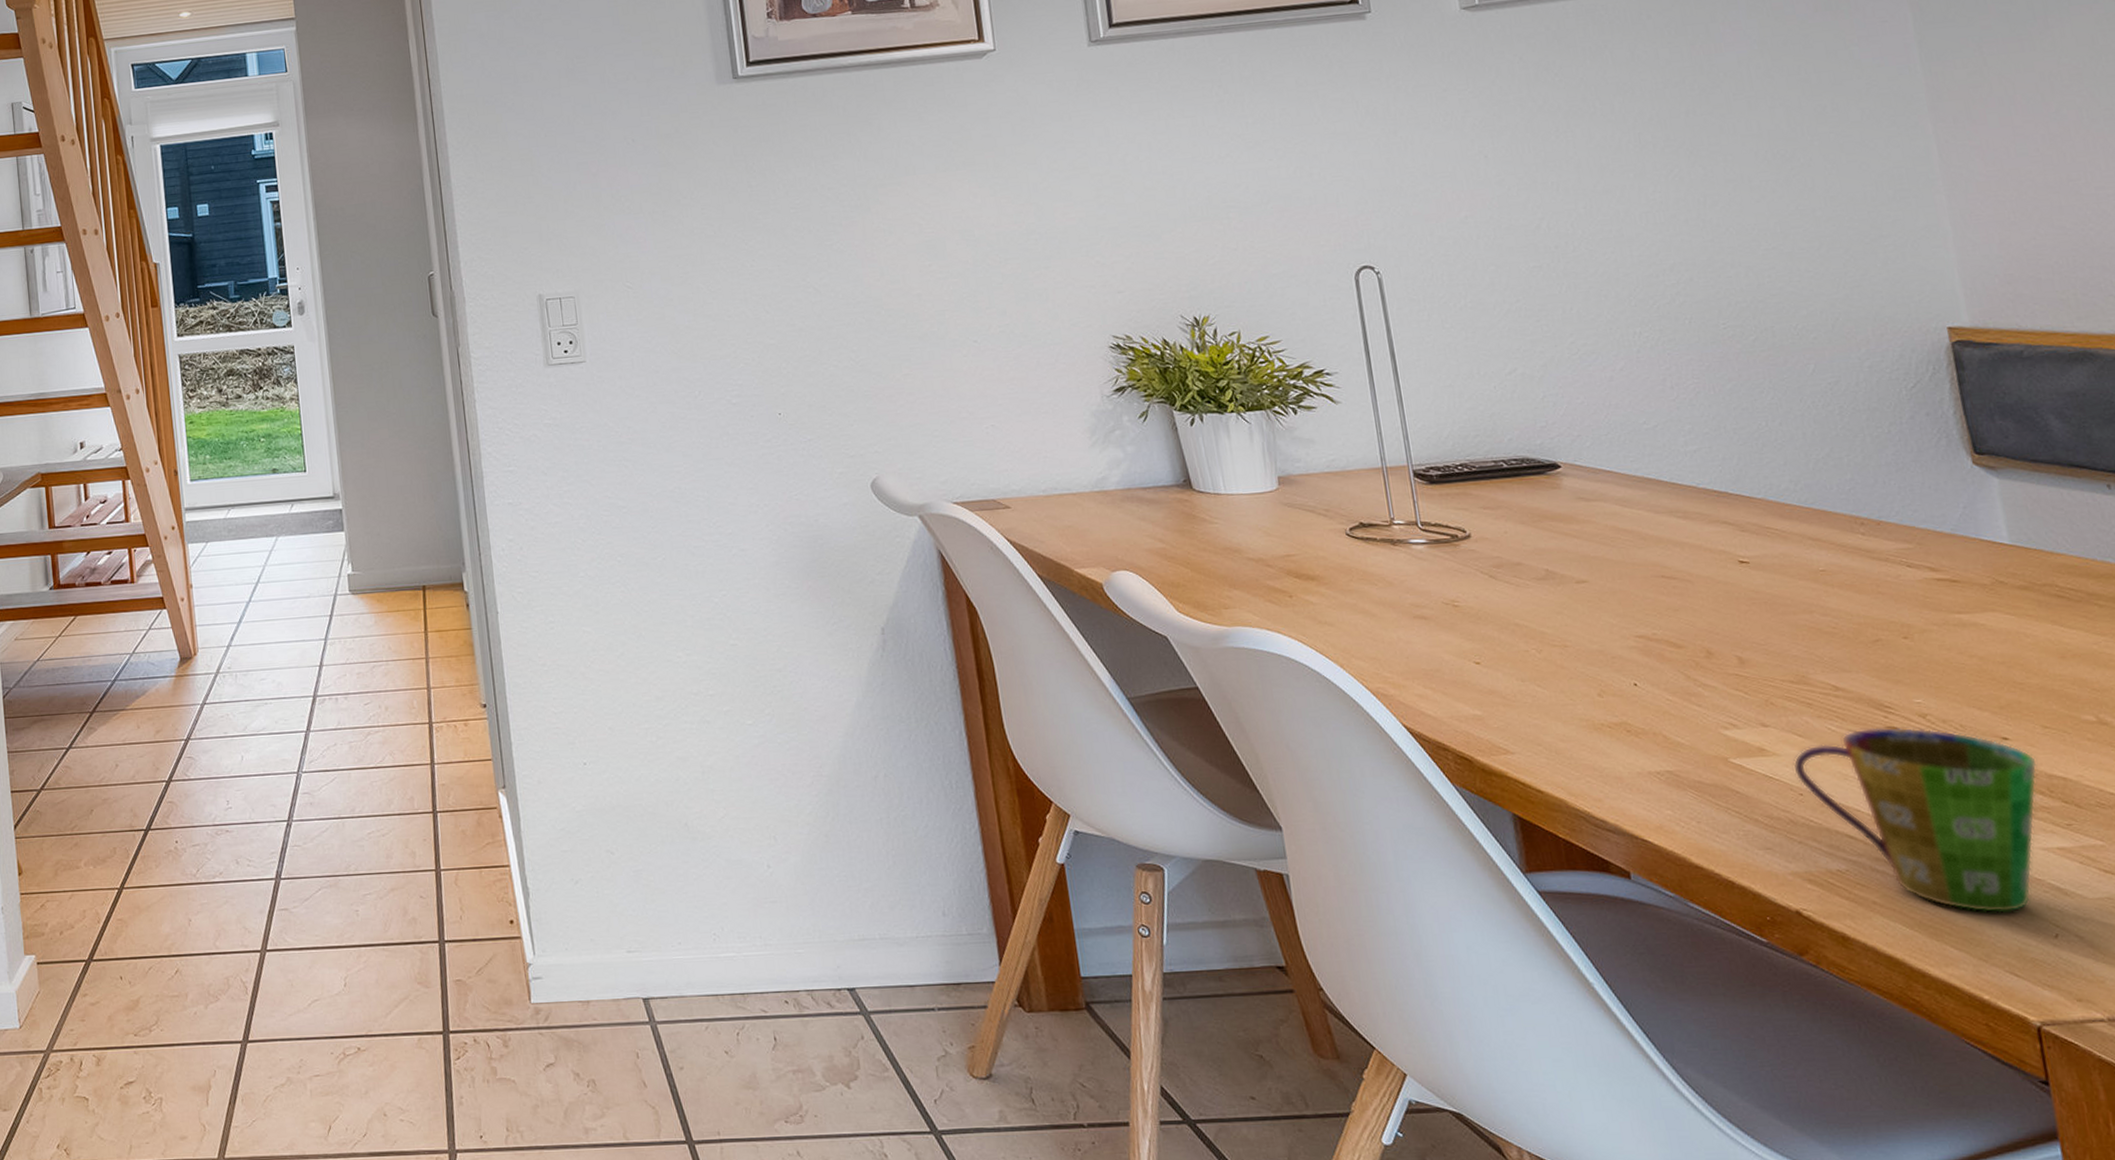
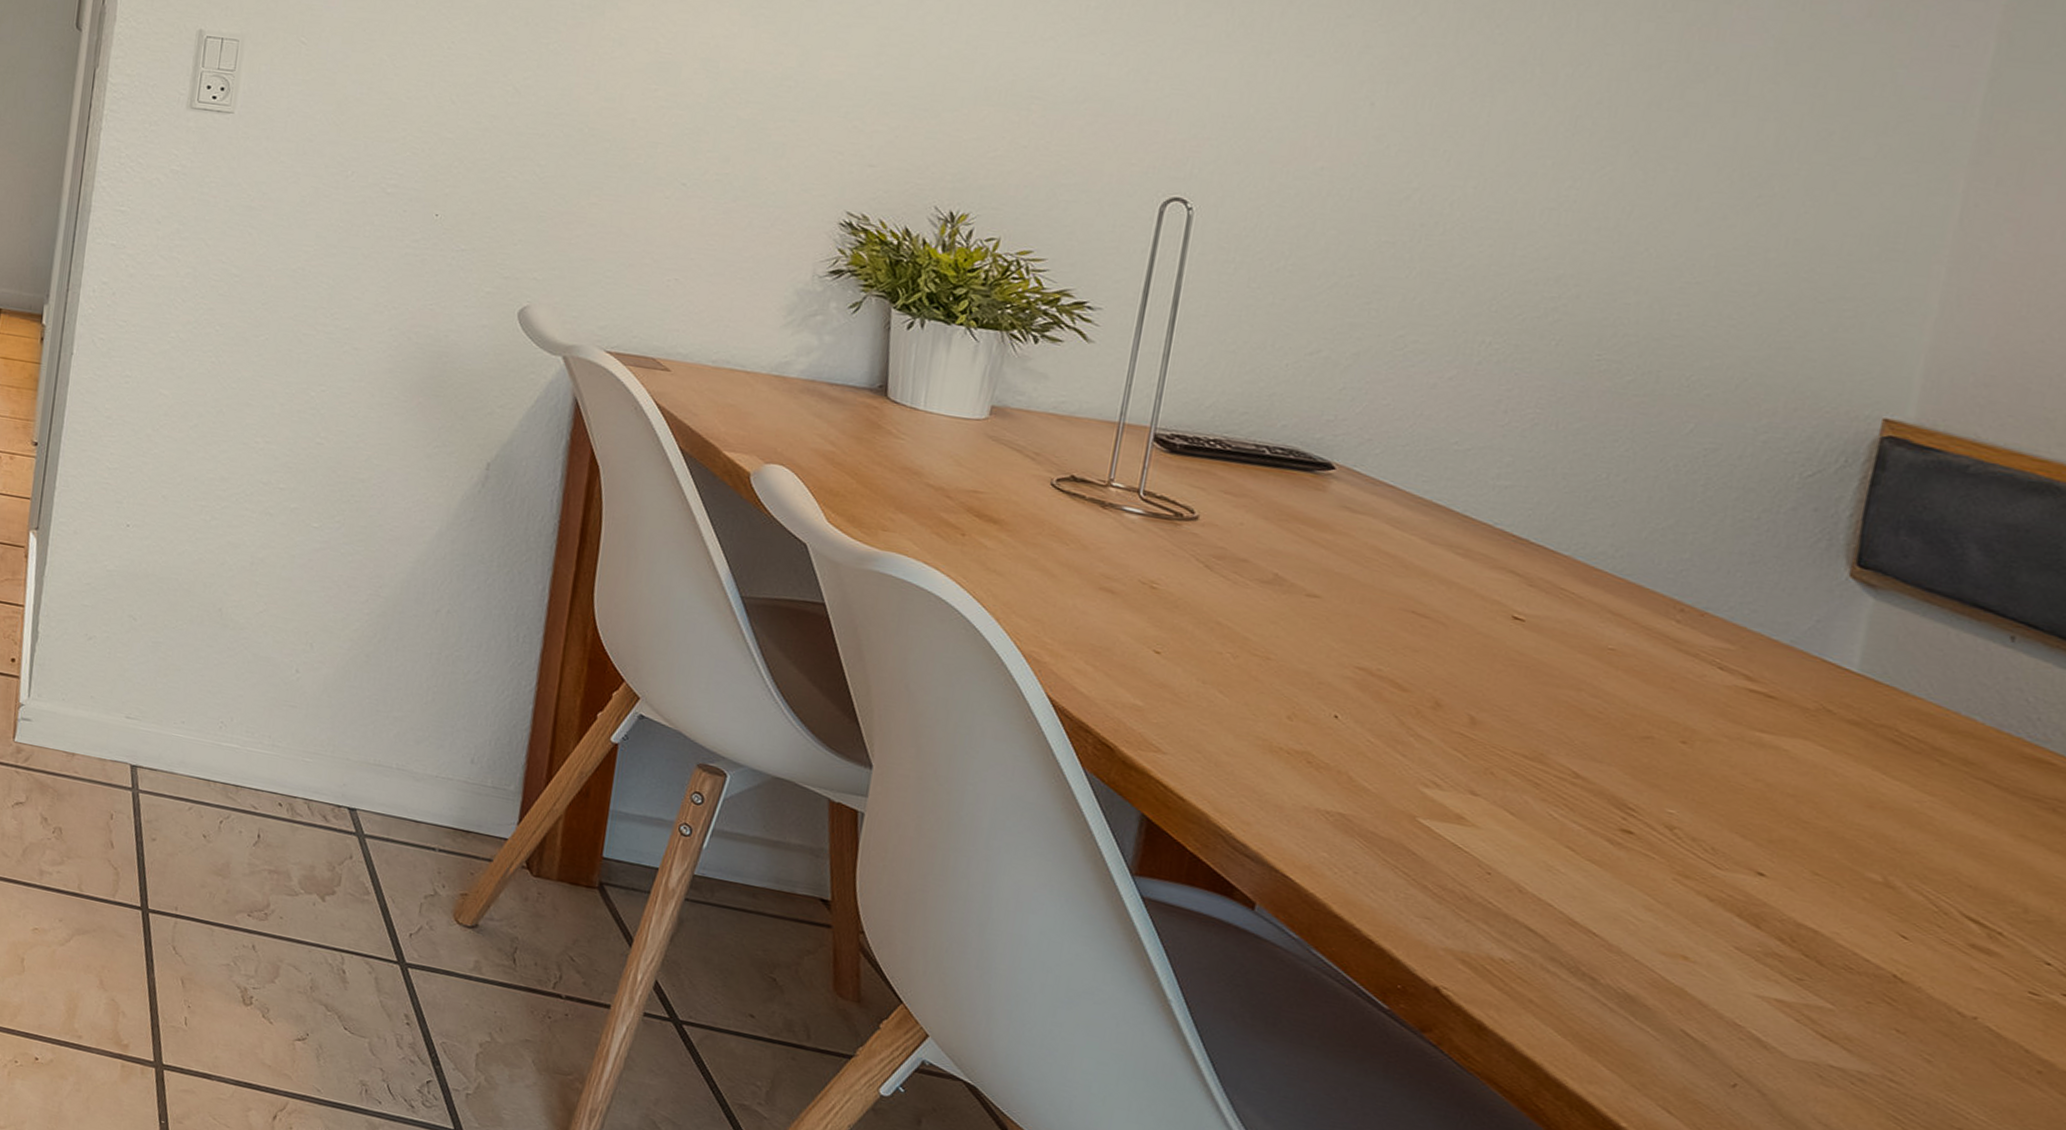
cup: present [1793,726,2037,913] -> none [1489,823,1790,1050]

